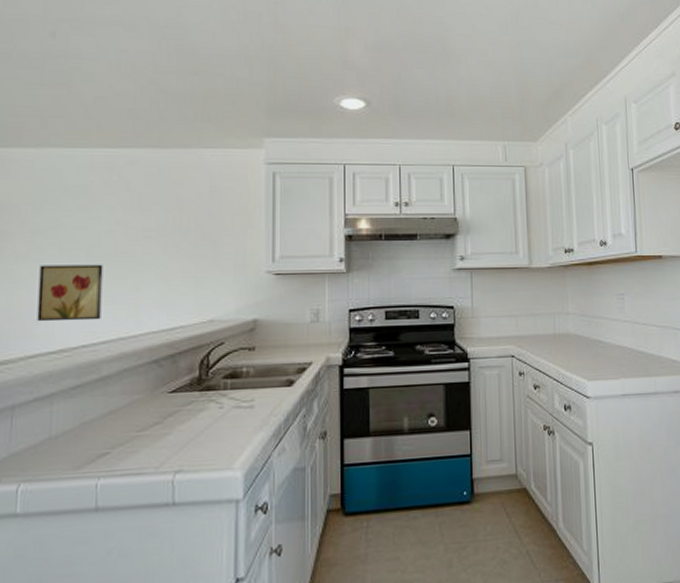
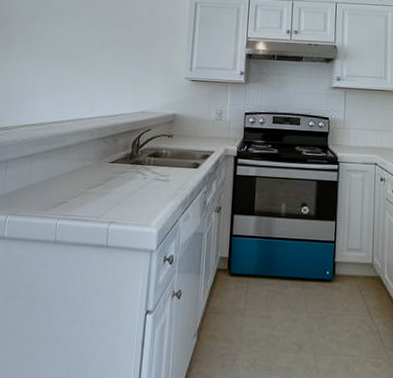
wall art: present [37,264,103,322] -> none [27,61,73,104]

